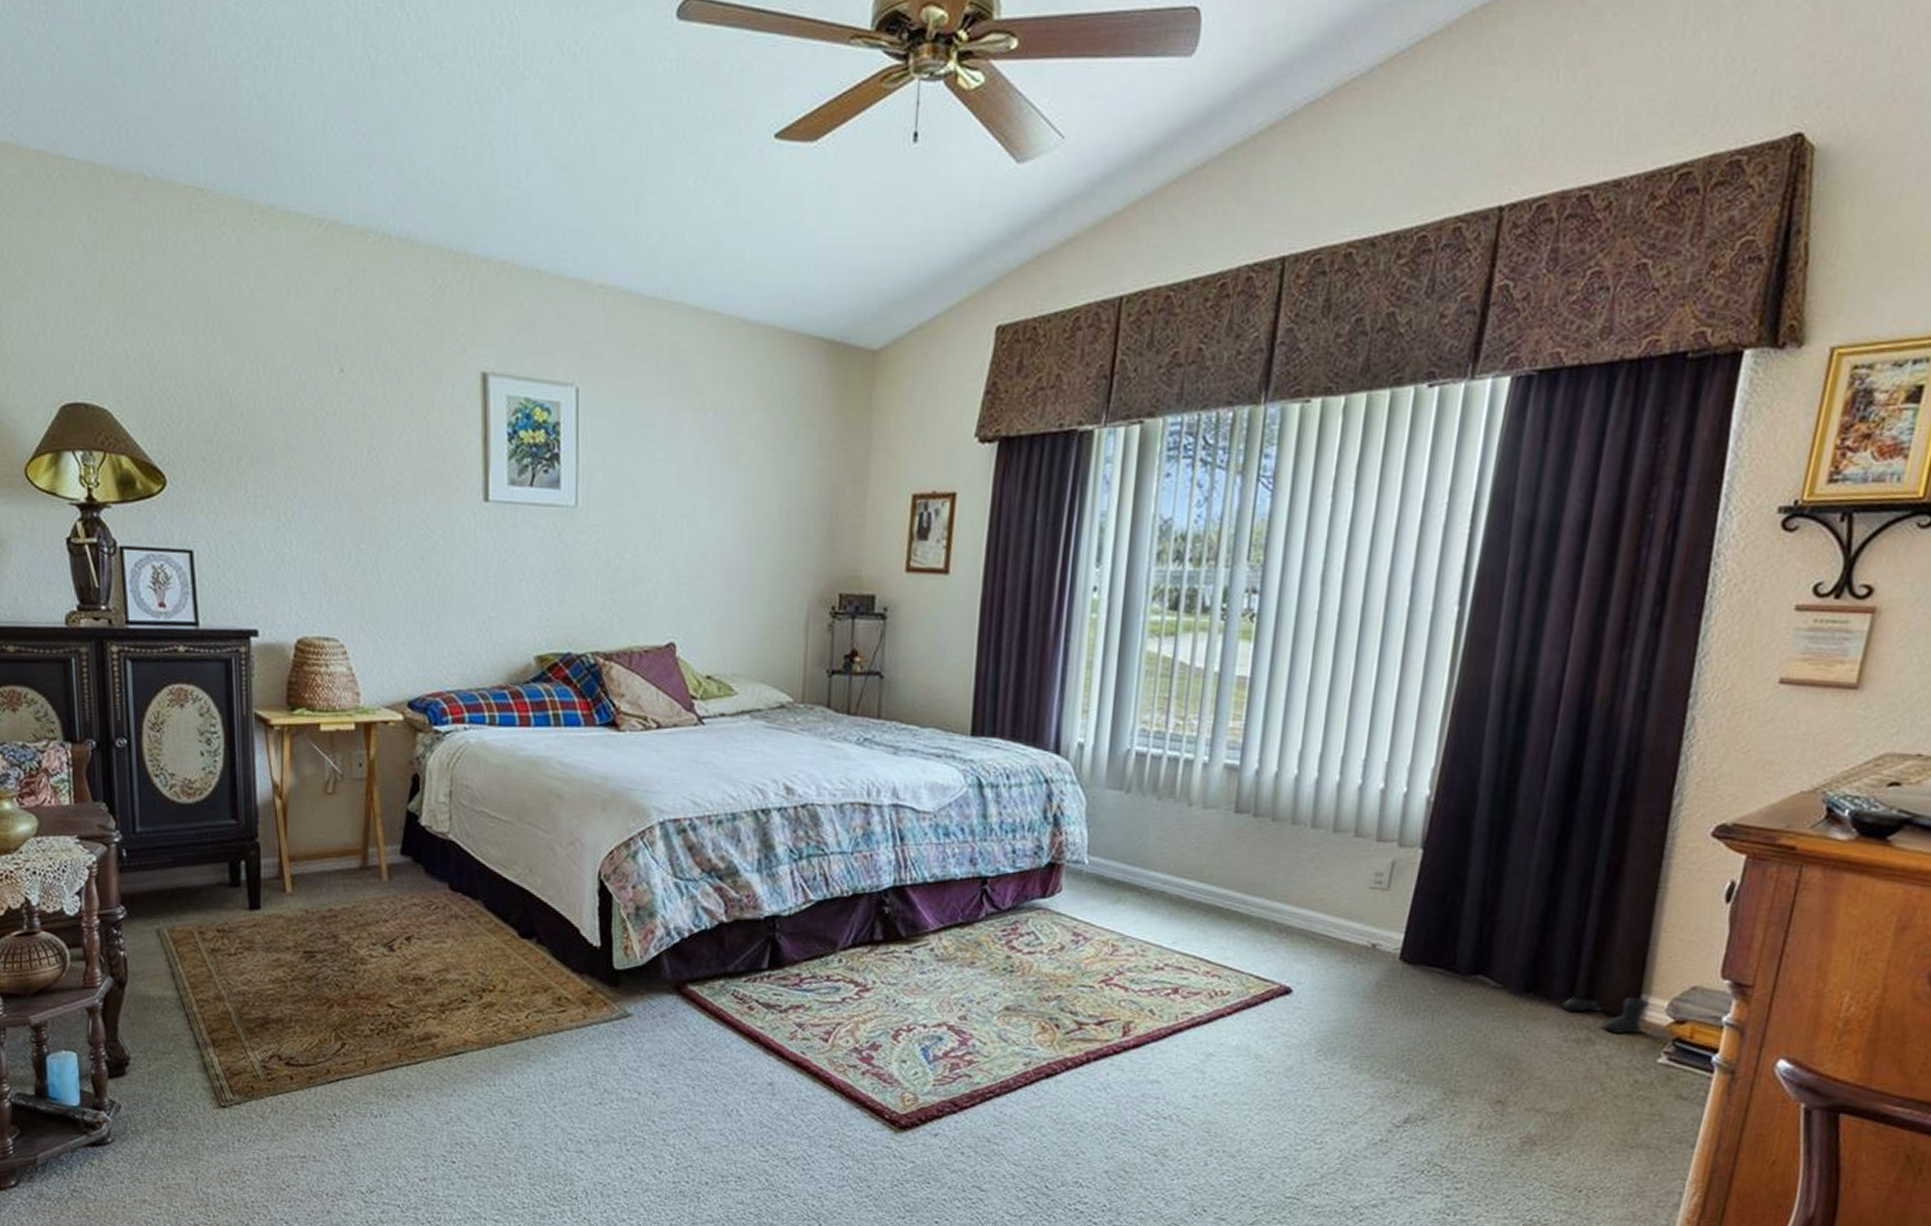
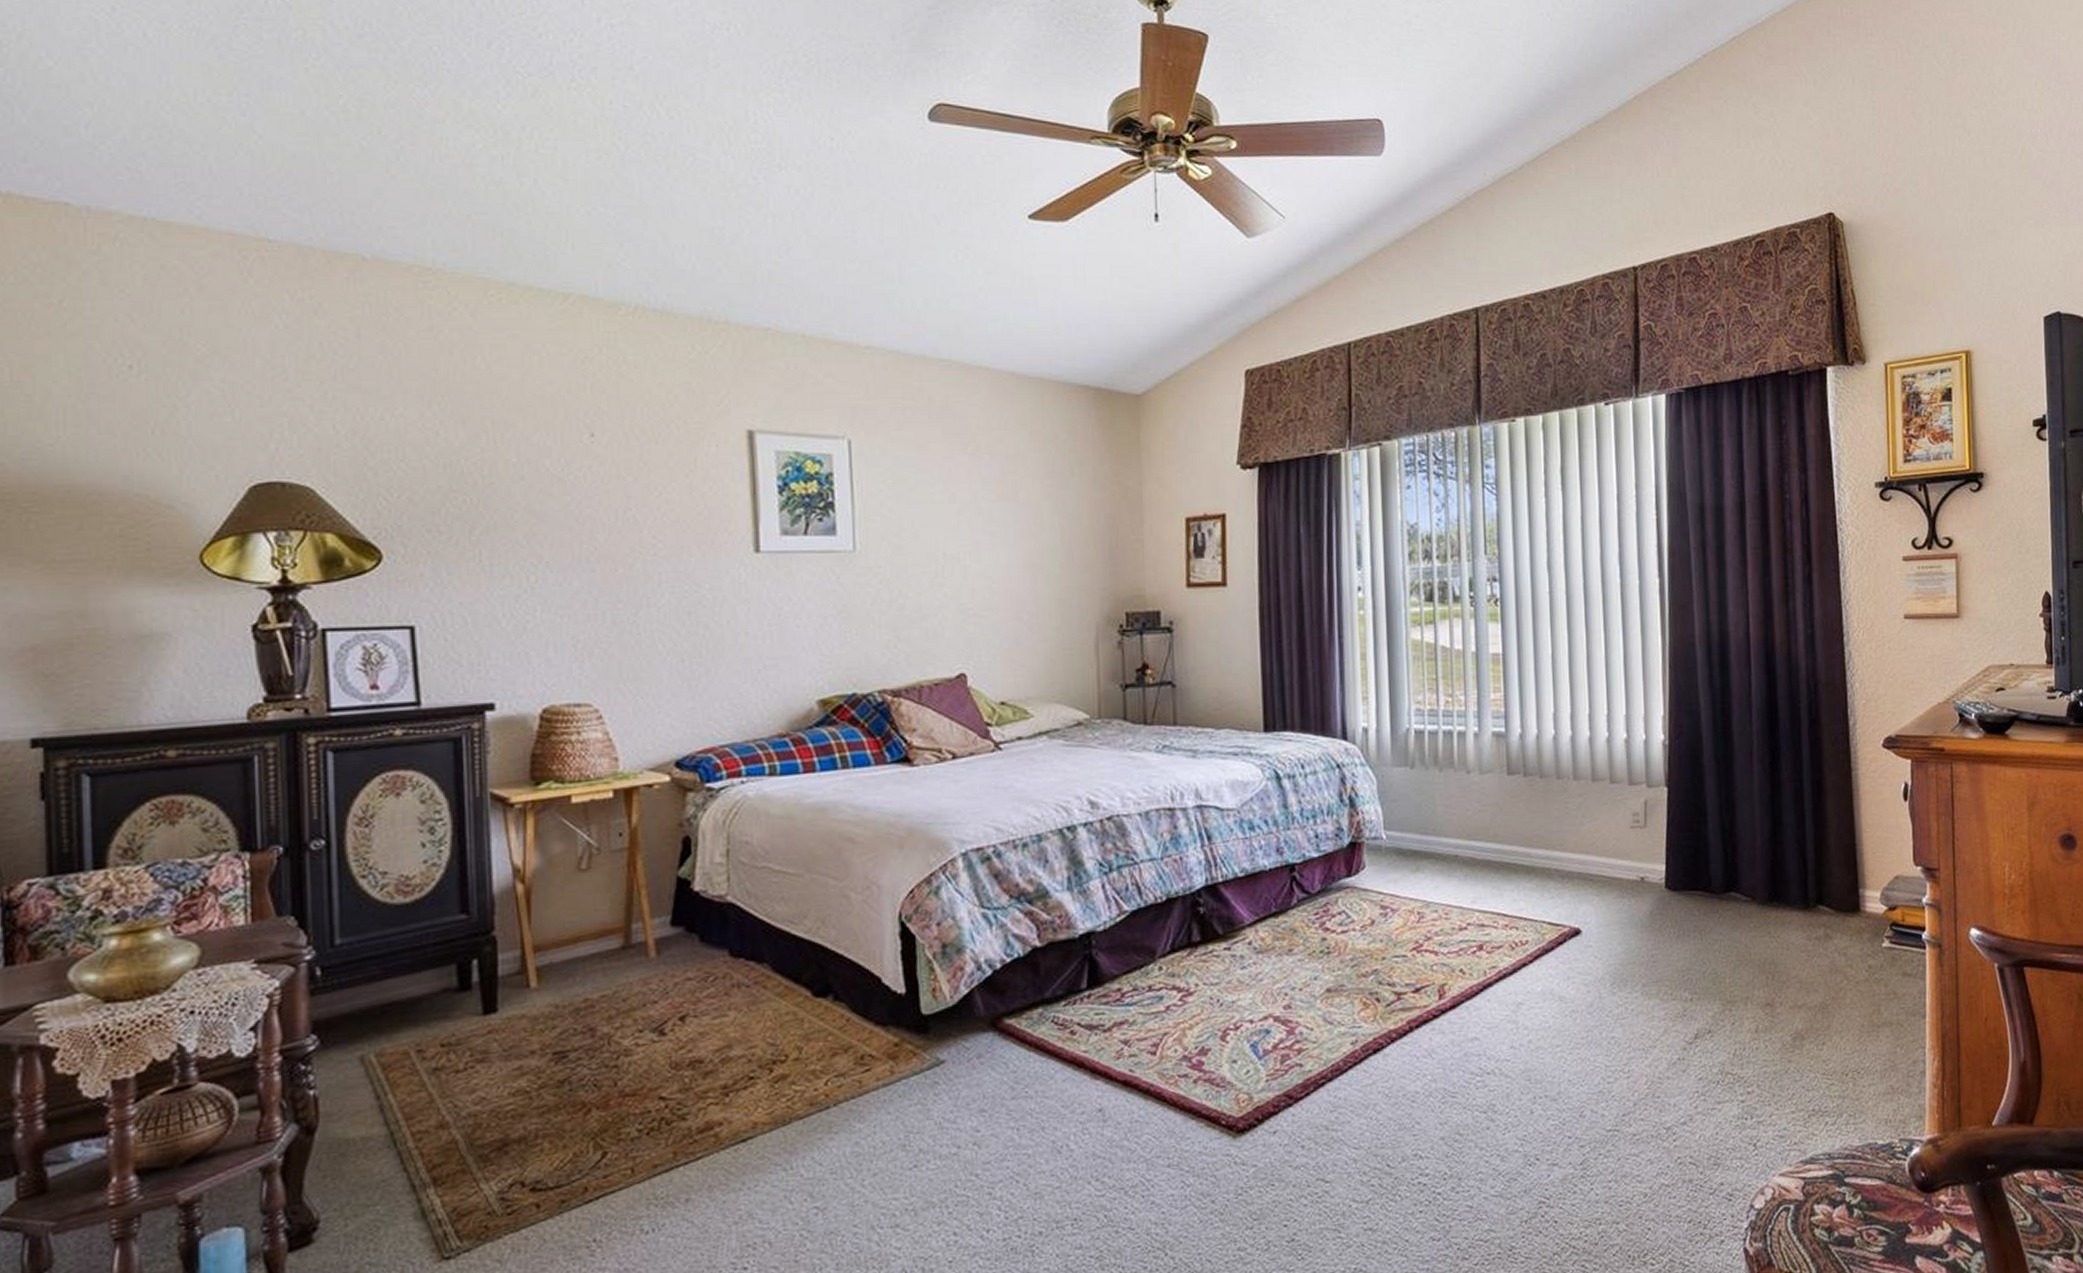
boots: present [1560,996,1649,1035] -> none [1799,892,1868,927]

